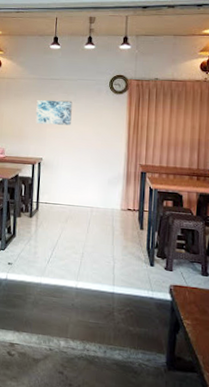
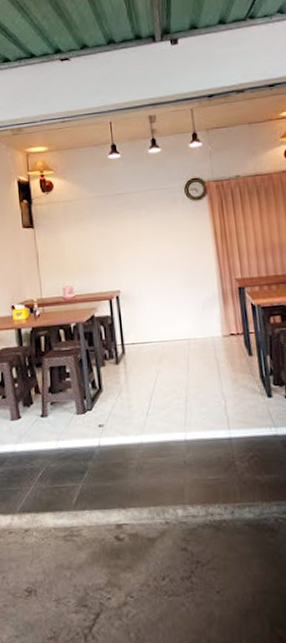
wall art: present [35,100,72,126] -> none [102,217,148,250]

